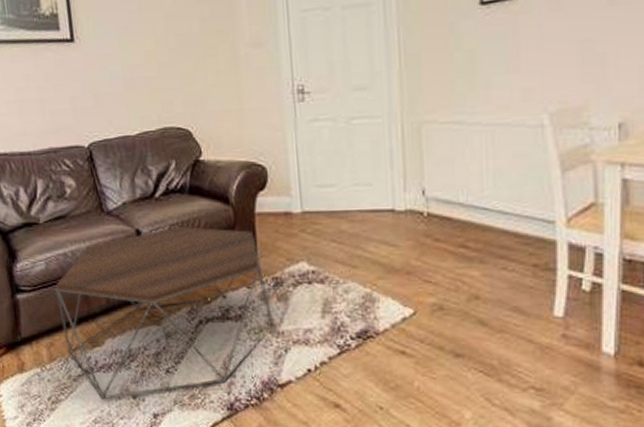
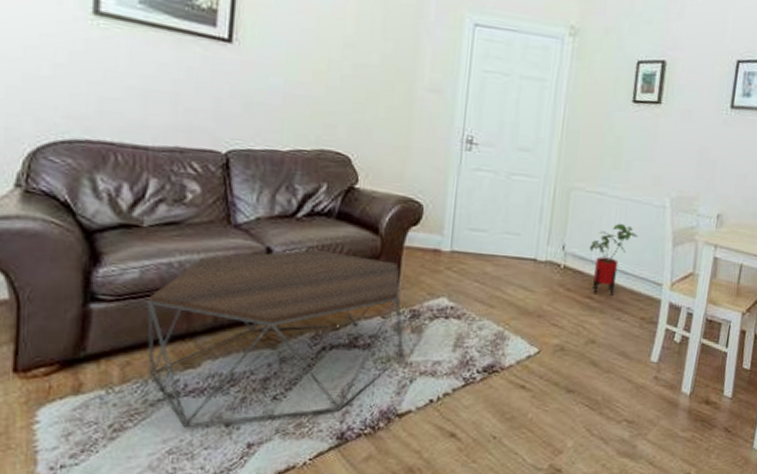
house plant: none [454,154,514,242] -> present [589,223,639,296]

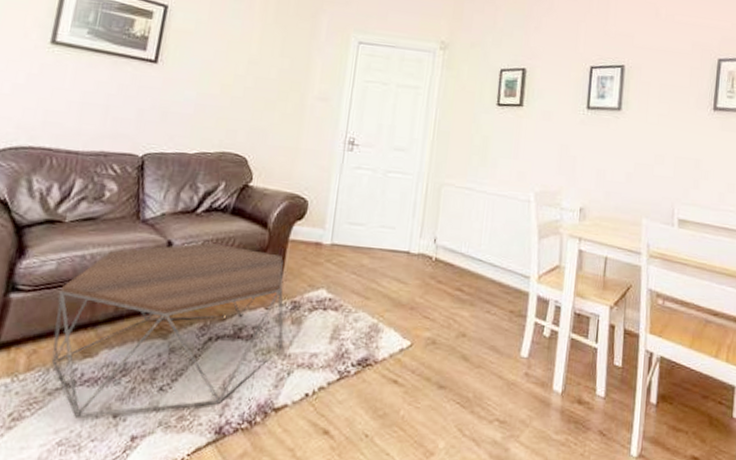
house plant: present [589,223,639,296] -> none [459,216,506,288]

